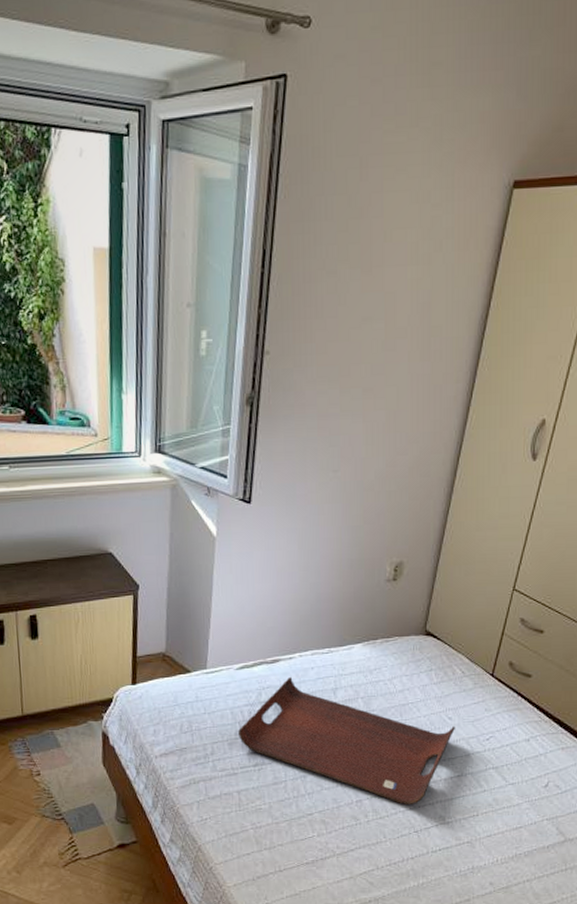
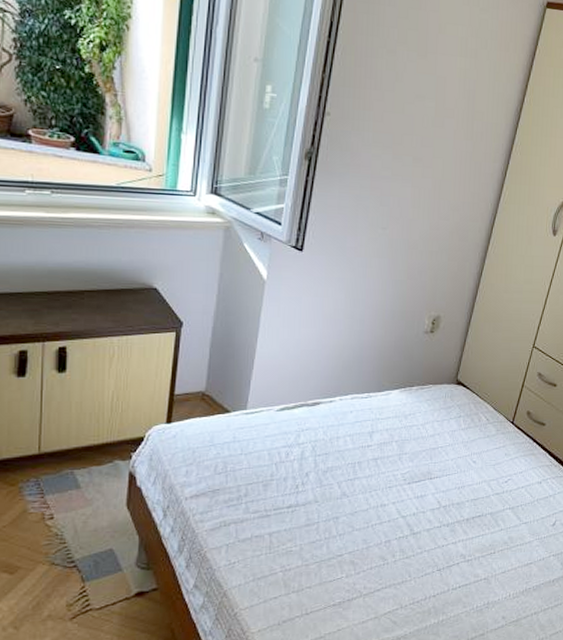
serving tray: present [238,676,455,805] -> none [274,419,478,544]

